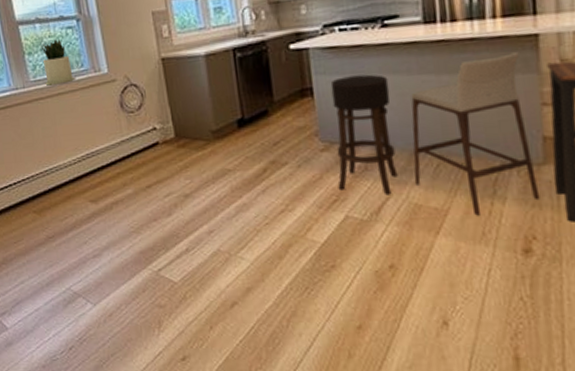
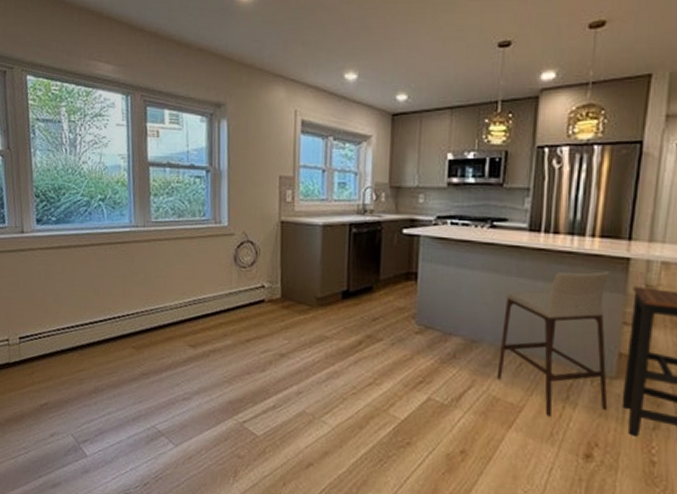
planter: present [39,39,76,86] -> none [165,185,196,230]
bar stool: present [330,74,398,196] -> none [425,267,488,385]

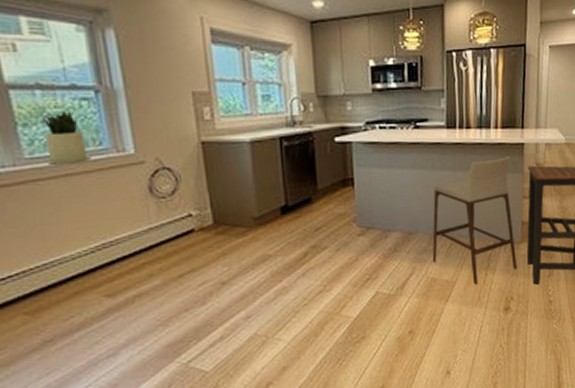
planter: none [165,185,196,230] -> present [39,110,92,165]

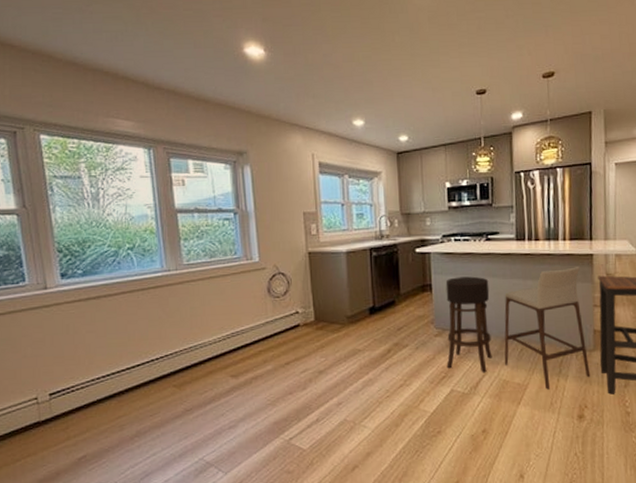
planter: present [39,110,92,165] -> none [196,228,229,269]
bar stool: none [369,168,420,272] -> present [445,276,493,373]

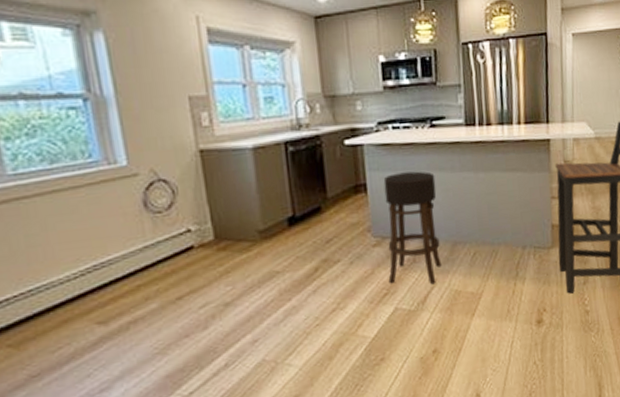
bar stool: present [504,267,591,390] -> none [454,154,549,296]

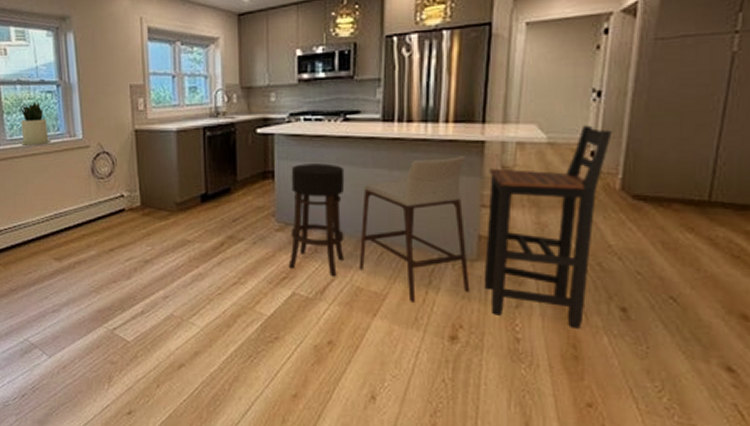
planter: none [23,121,81,181] -> present [18,102,51,146]
bar stool: none [454,154,549,296] -> present [359,156,470,302]

